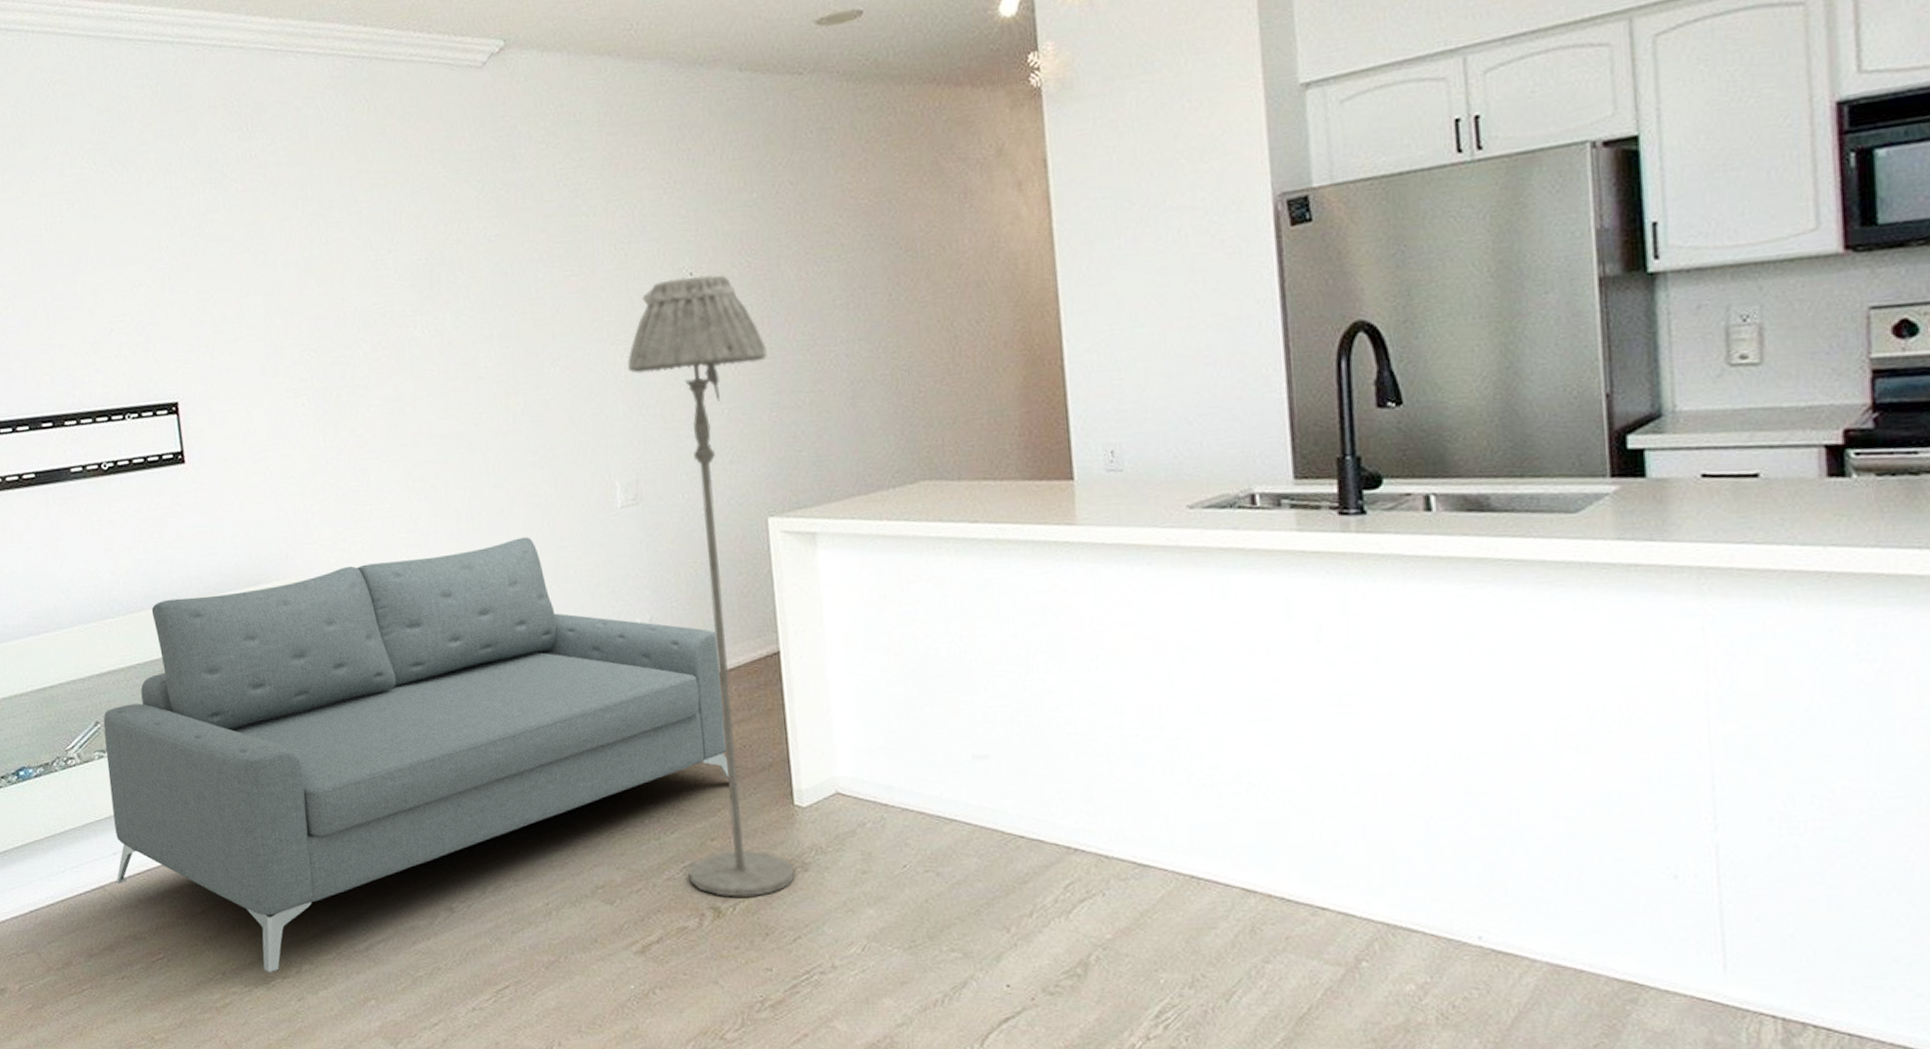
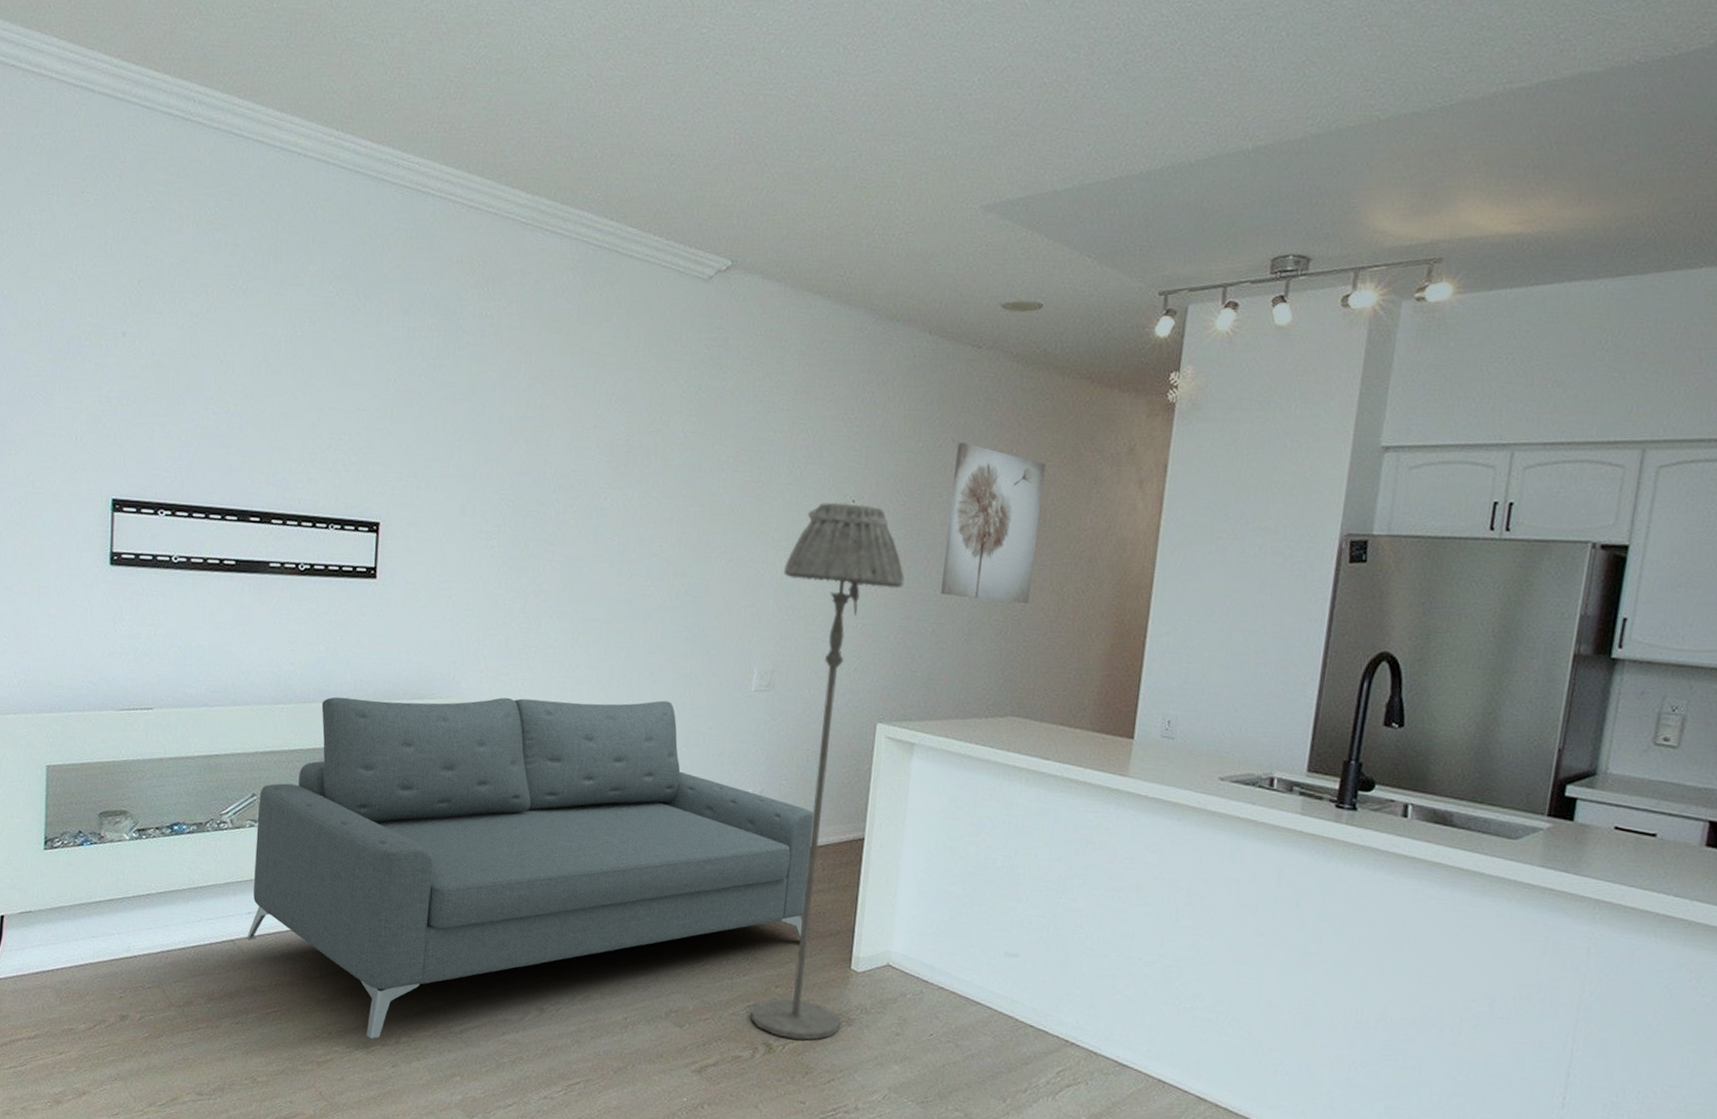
wall art: none [797,182,917,358] -> present [940,441,1046,604]

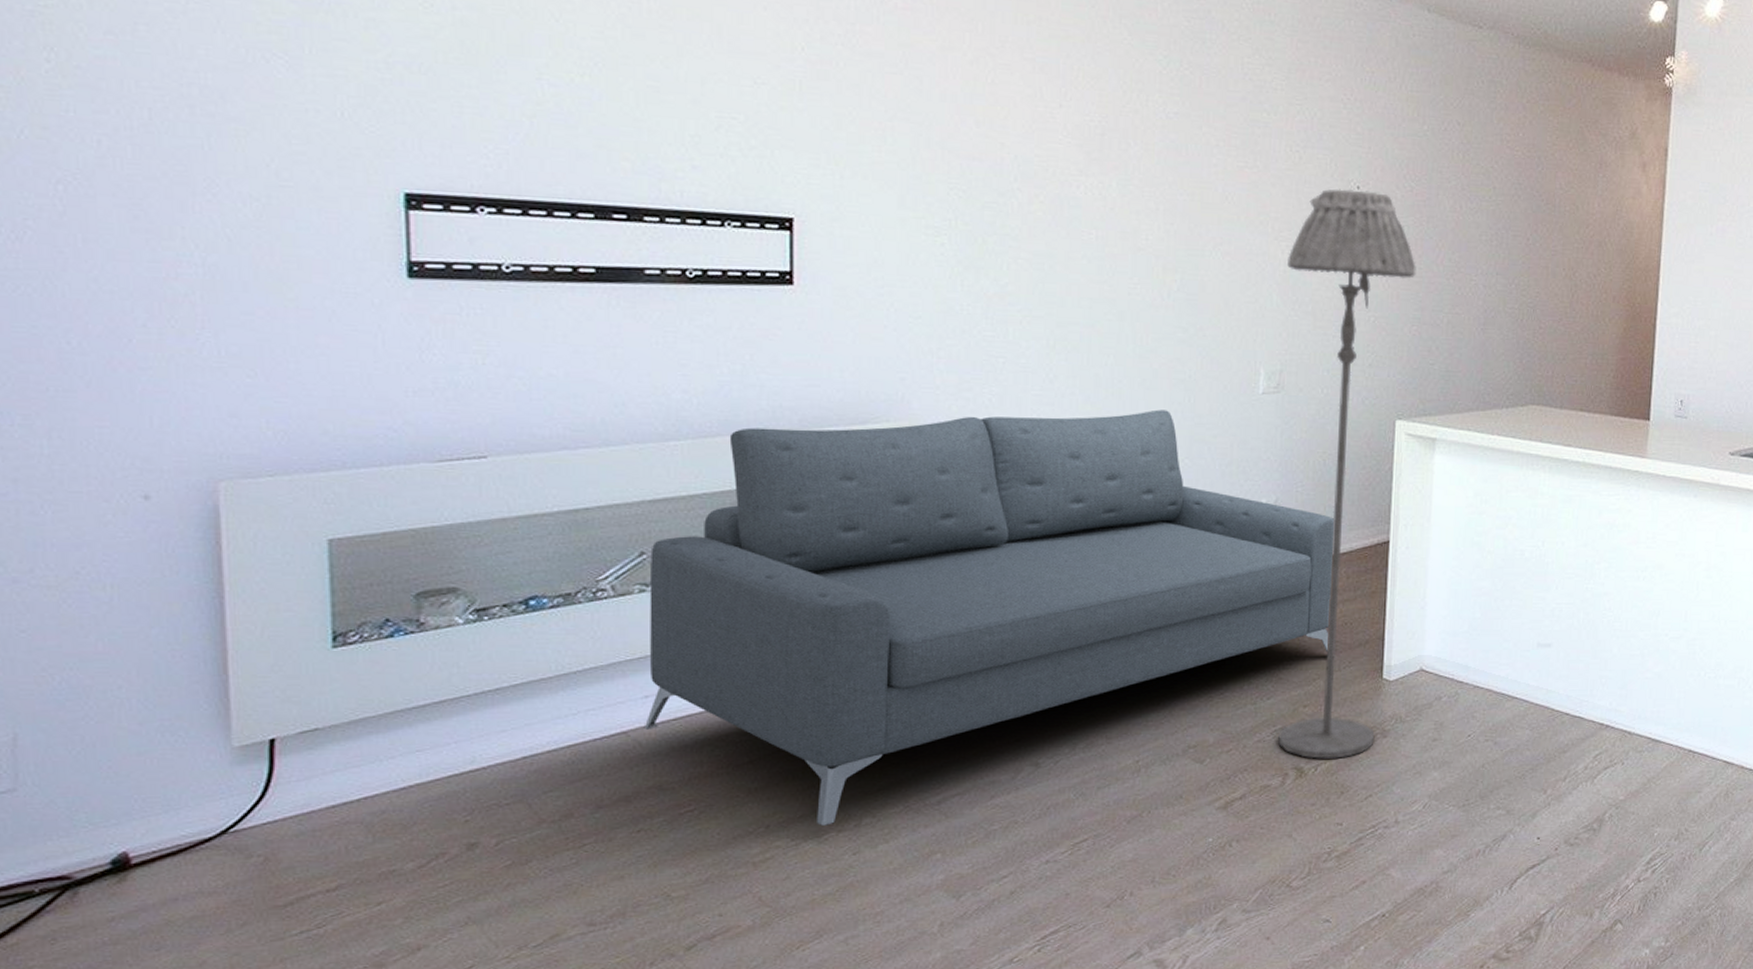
wall art: present [940,441,1046,604] -> none [1453,125,1552,290]

